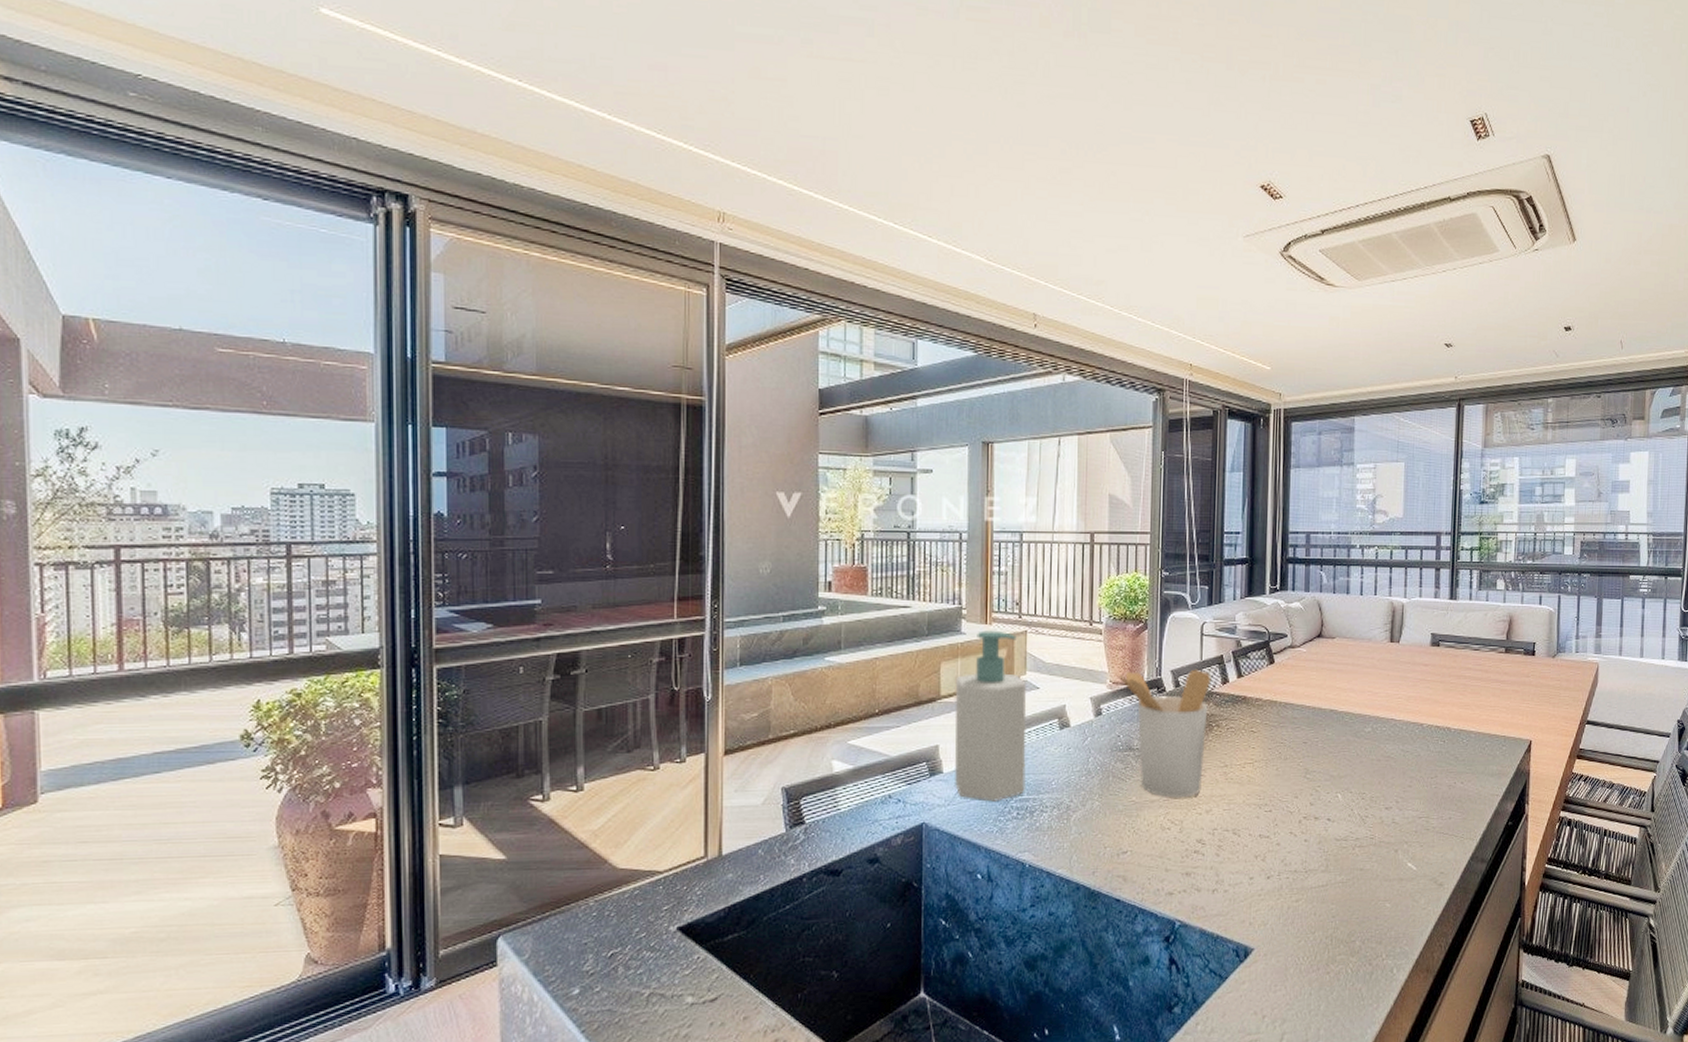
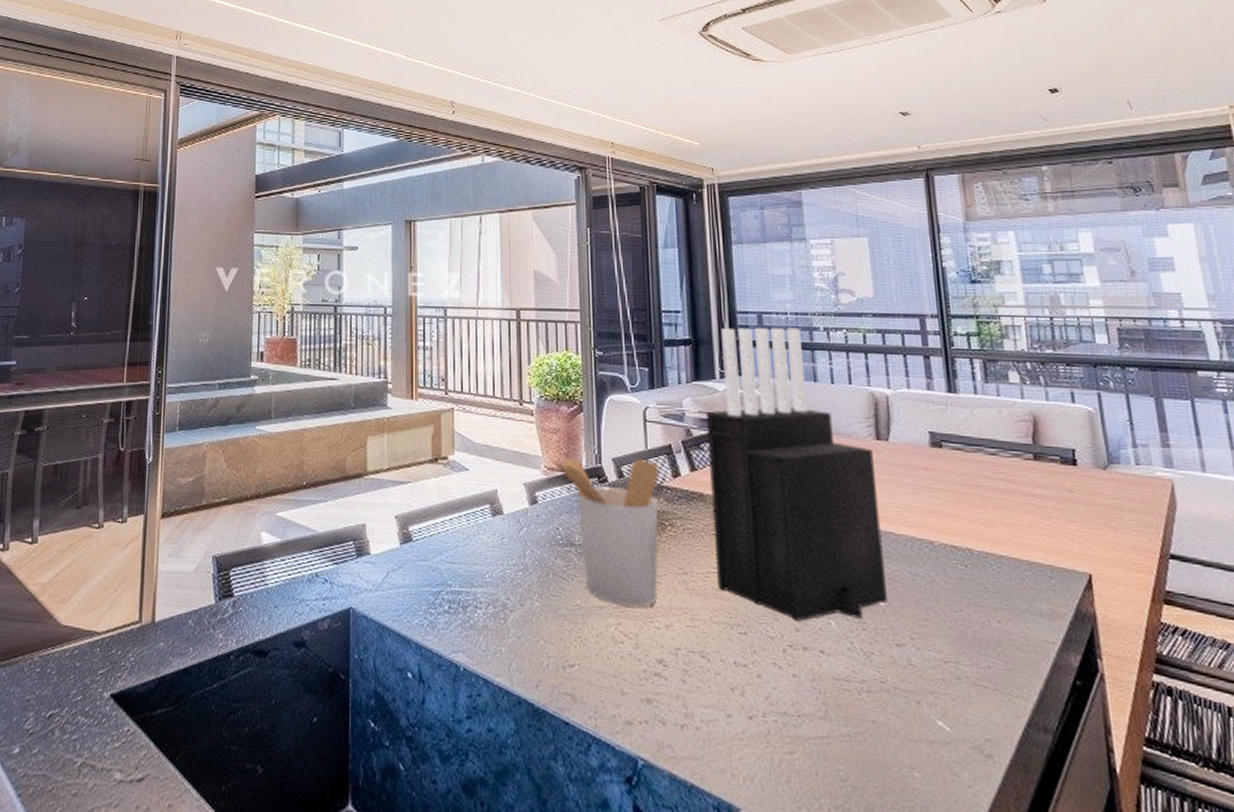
soap bottle: present [954,630,1027,802] -> none [381,406,457,591]
knife block: none [1252,546,1386,797] -> present [705,327,889,621]

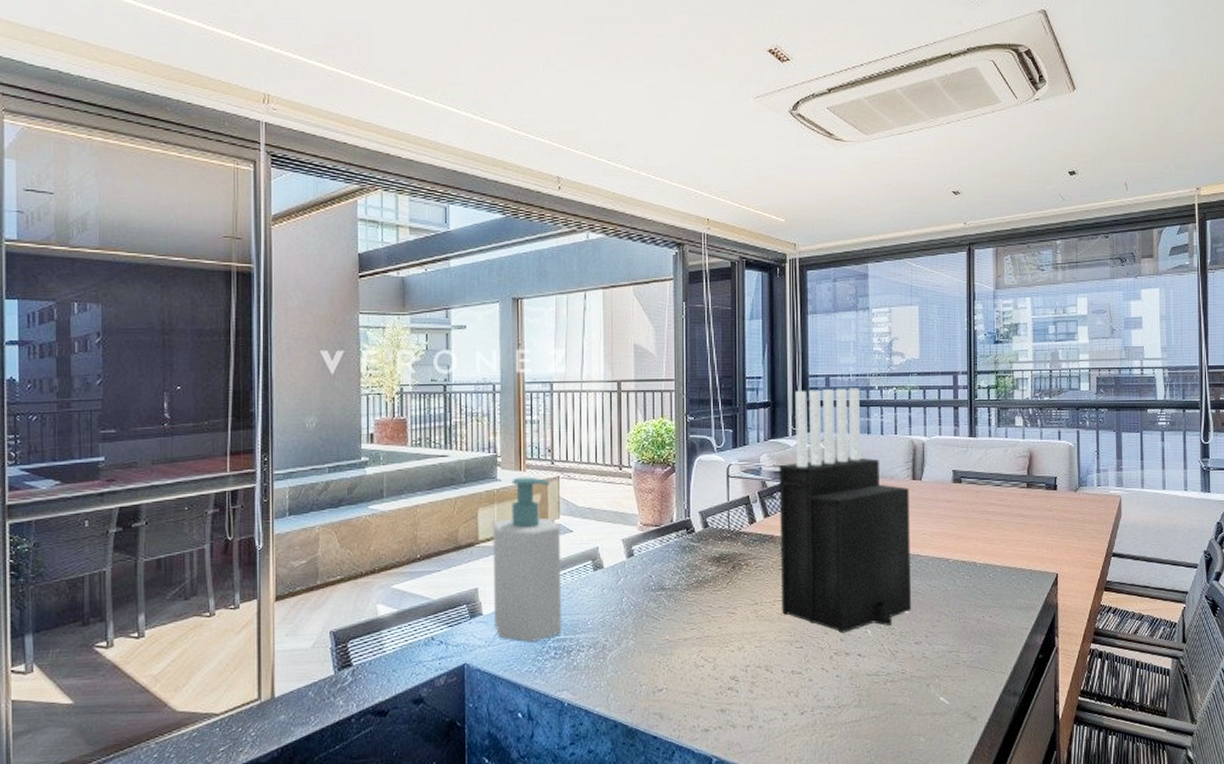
soap bottle: none [381,406,457,591] -> present [492,477,562,642]
utensil holder: present [548,456,660,607] -> none [644,510,739,636]

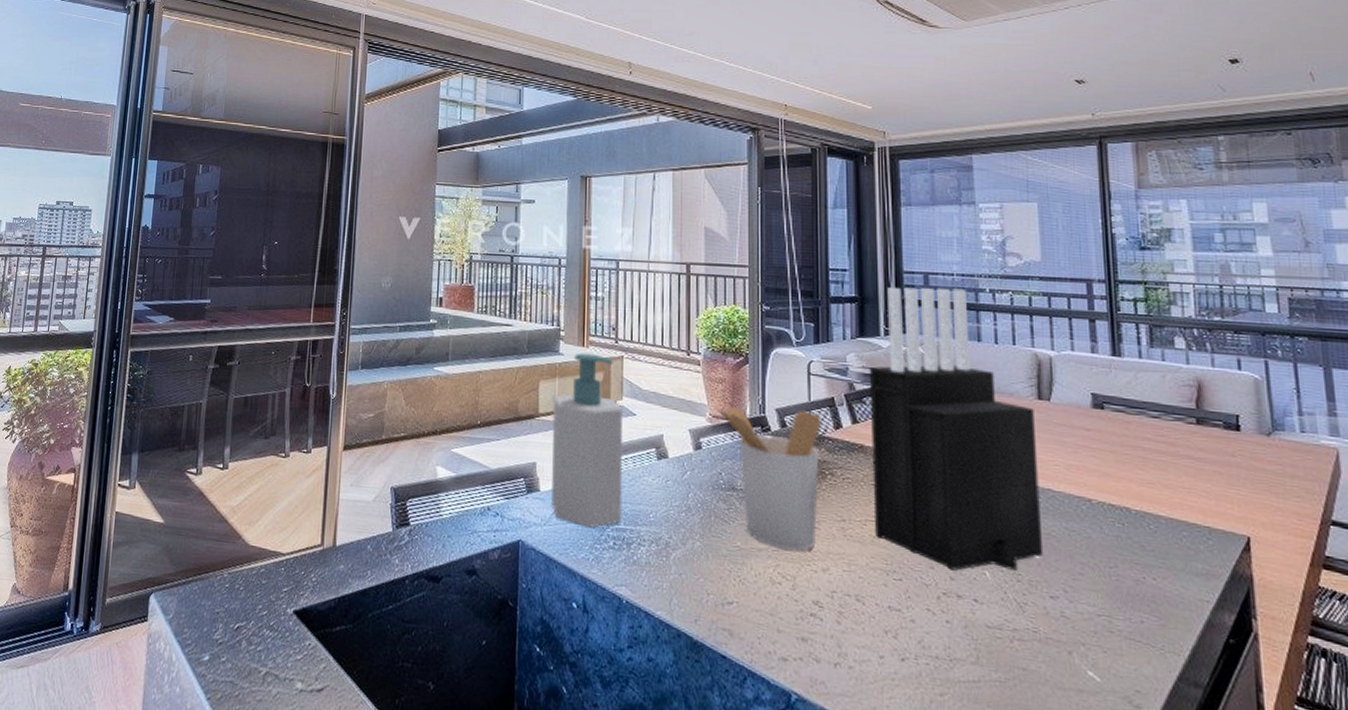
utensil holder: none [644,510,739,636] -> present [714,405,822,551]

